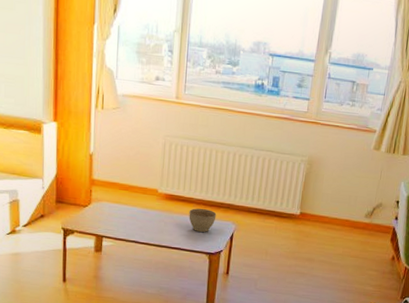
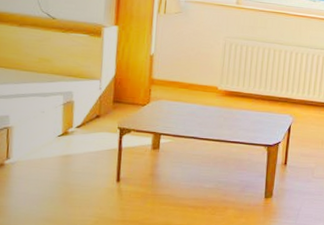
planter bowl: present [189,208,217,232] -> none [248,103,275,125]

